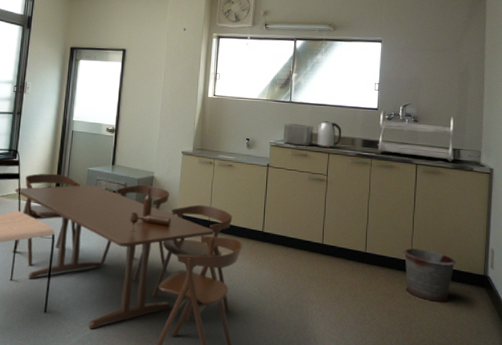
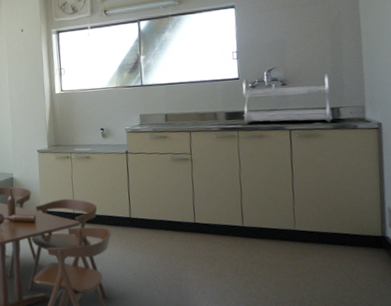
toaster: present [283,123,315,146] -> none [138,105,172,129]
kettle: present [317,121,342,149] -> none [174,99,202,128]
bucket: present [403,248,456,302] -> none [285,216,347,268]

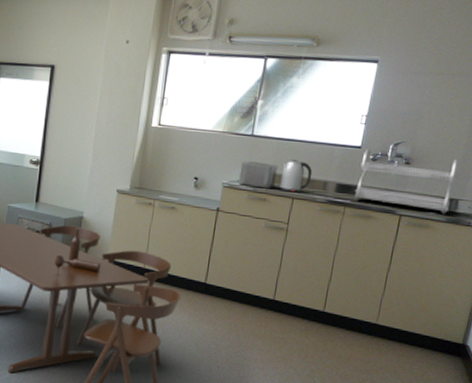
toaster: none [138,105,172,129] -> present [238,161,279,189]
kettle: none [174,99,202,128] -> present [279,160,313,193]

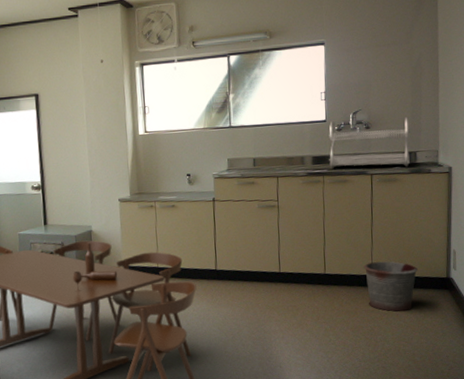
toaster: present [238,161,279,189] -> none [226,149,260,174]
kettle: present [279,160,313,193] -> none [262,142,290,173]
bucket: none [366,310,431,370] -> present [364,261,418,312]

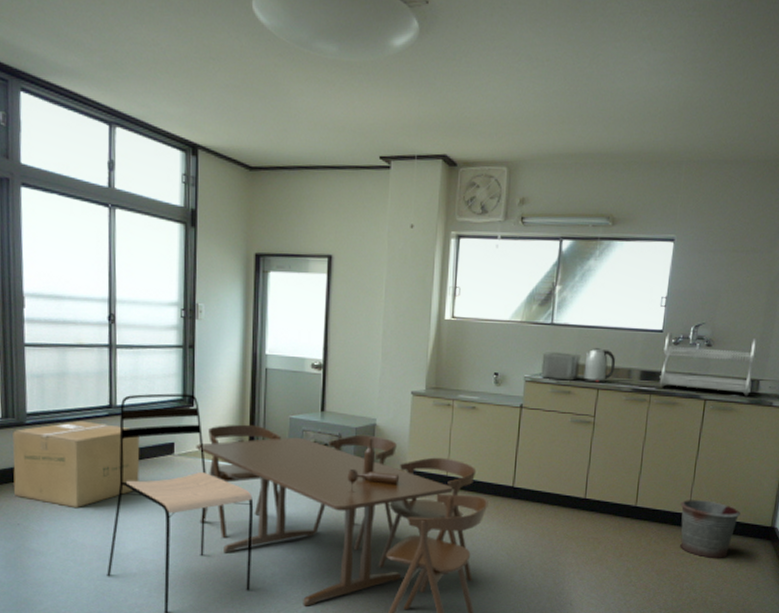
toaster: none [226,149,260,174] -> present [541,352,582,381]
kettle: none [262,142,290,173] -> present [583,348,616,383]

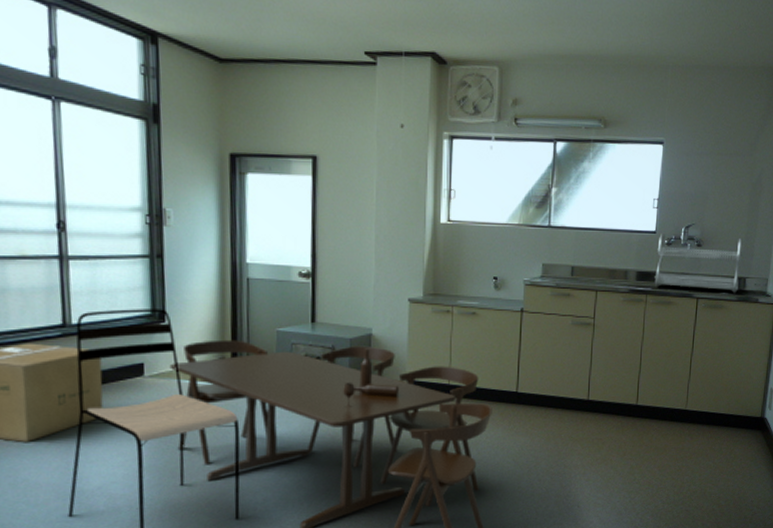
toaster: present [541,352,582,381] -> none [540,255,580,283]
kettle: present [583,348,616,383] -> none [582,250,613,285]
bucket: present [680,500,741,558] -> none [678,395,733,451]

